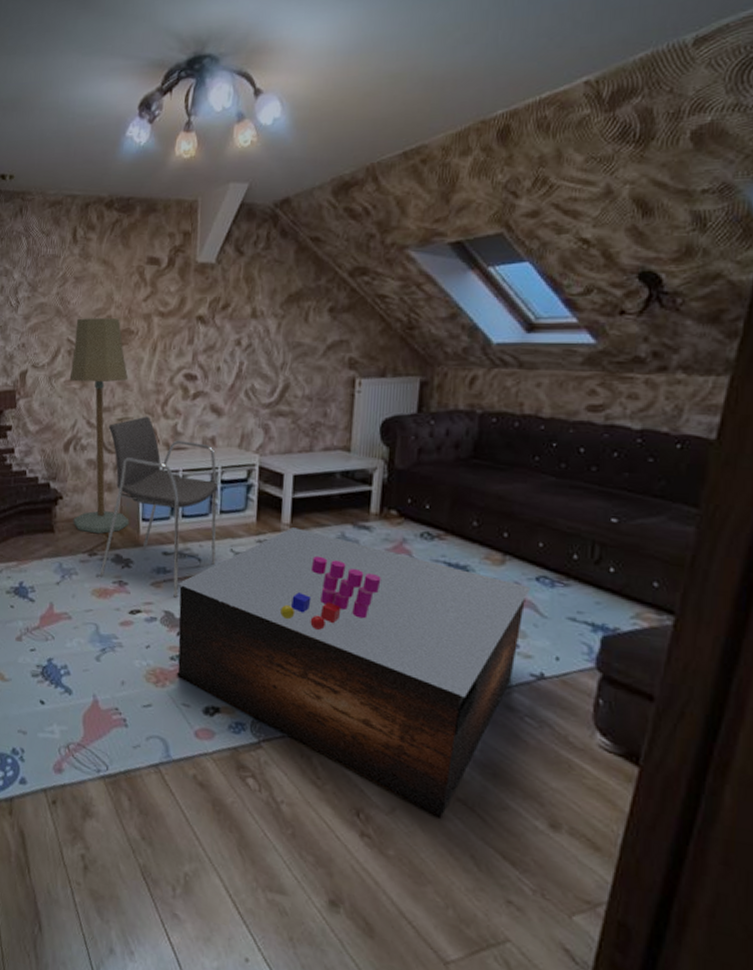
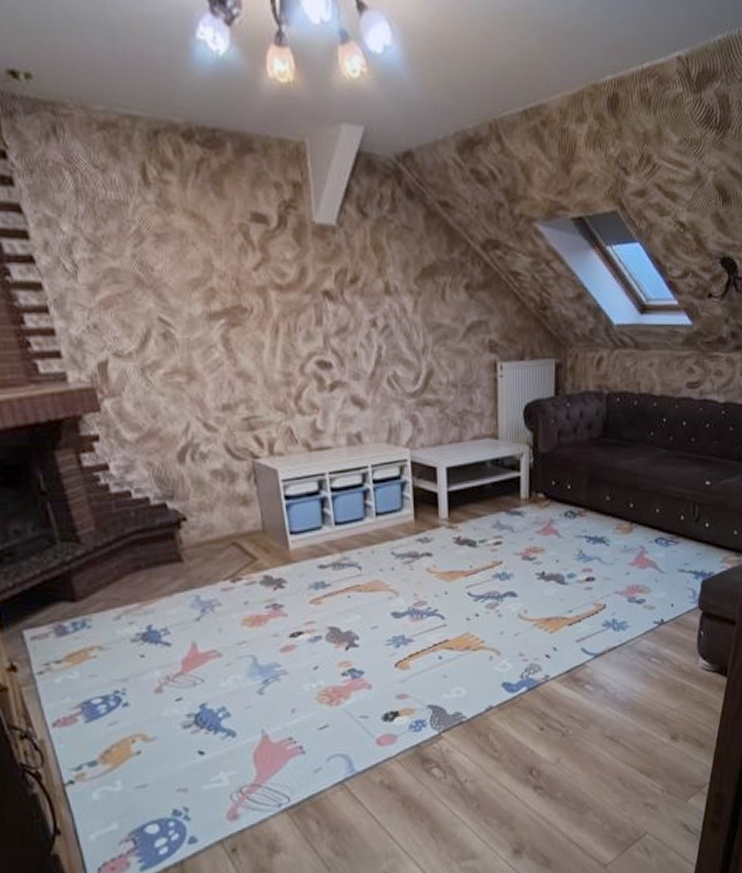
floor lamp: present [69,318,129,534] -> none [167,290,275,556]
armchair: present [99,416,219,598] -> none [232,413,378,612]
coffee table: present [176,527,531,818] -> none [339,521,652,756]
toy blocks: present [280,555,381,631] -> none [447,546,535,619]

